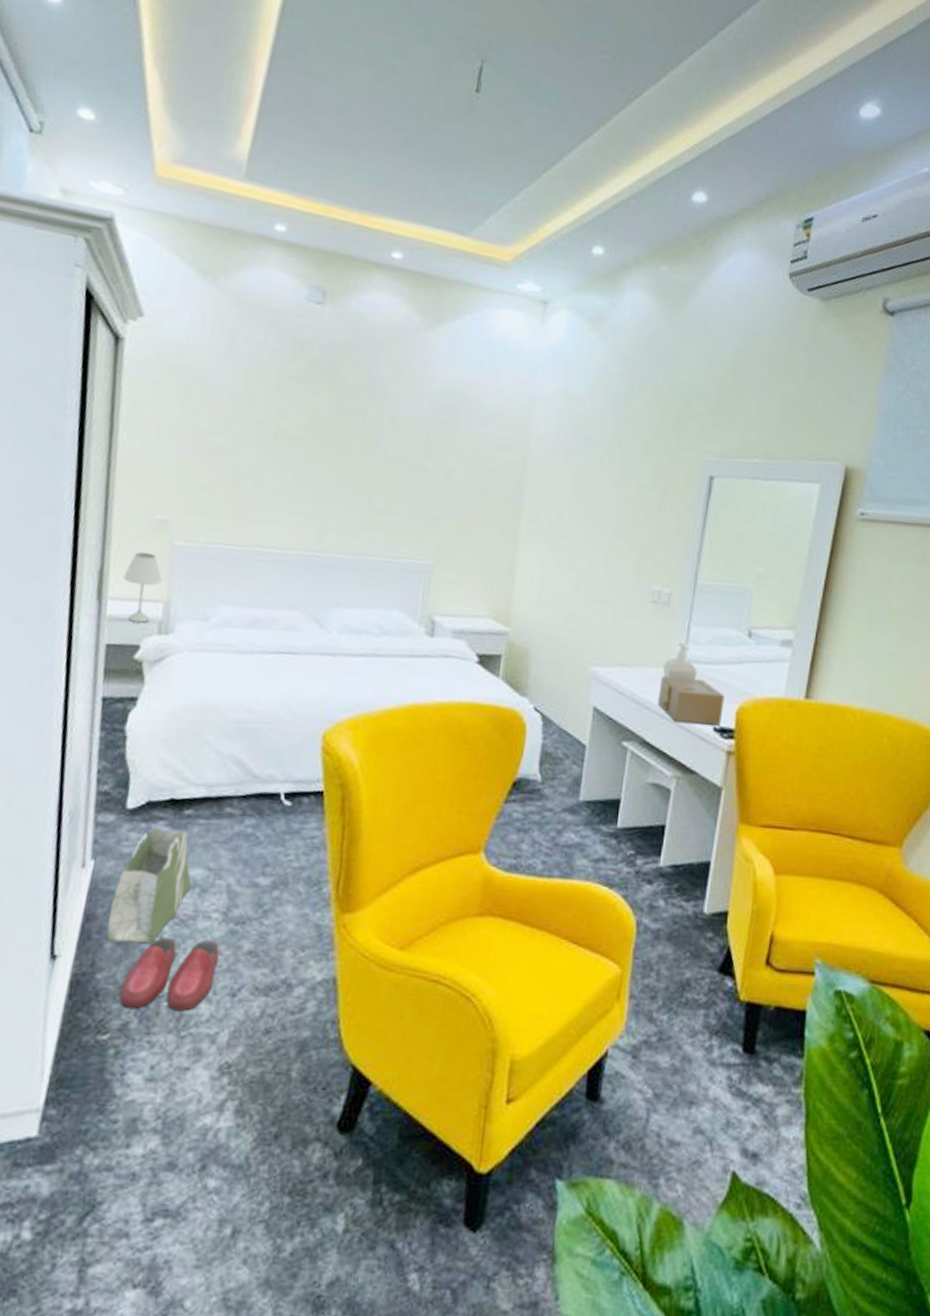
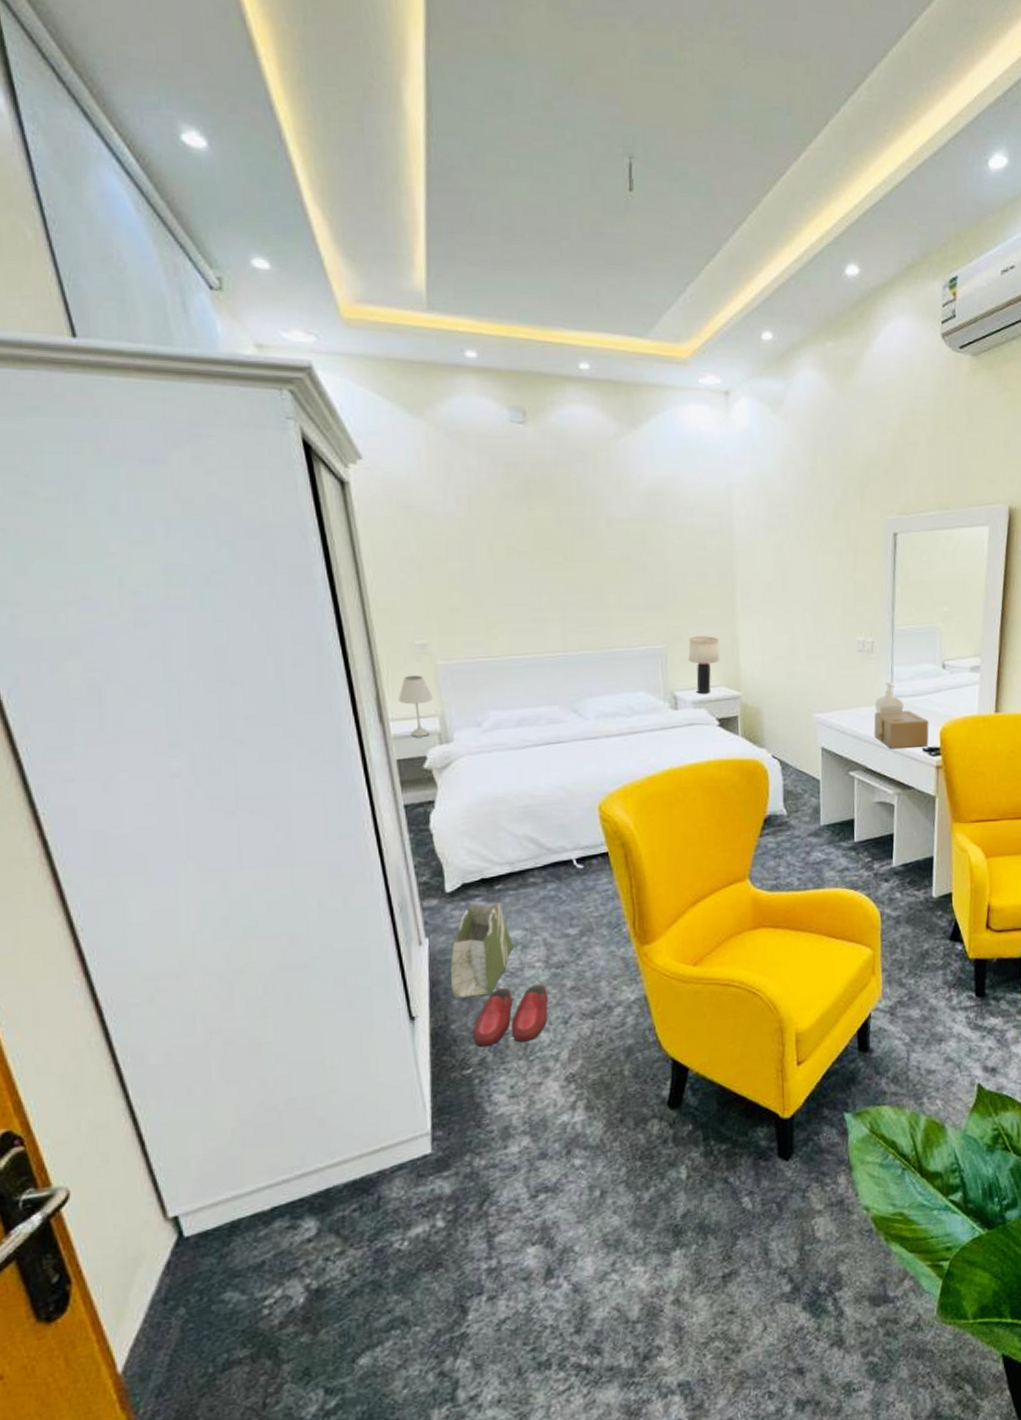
table lamp: none [454,556,494,625] -> present [687,636,719,695]

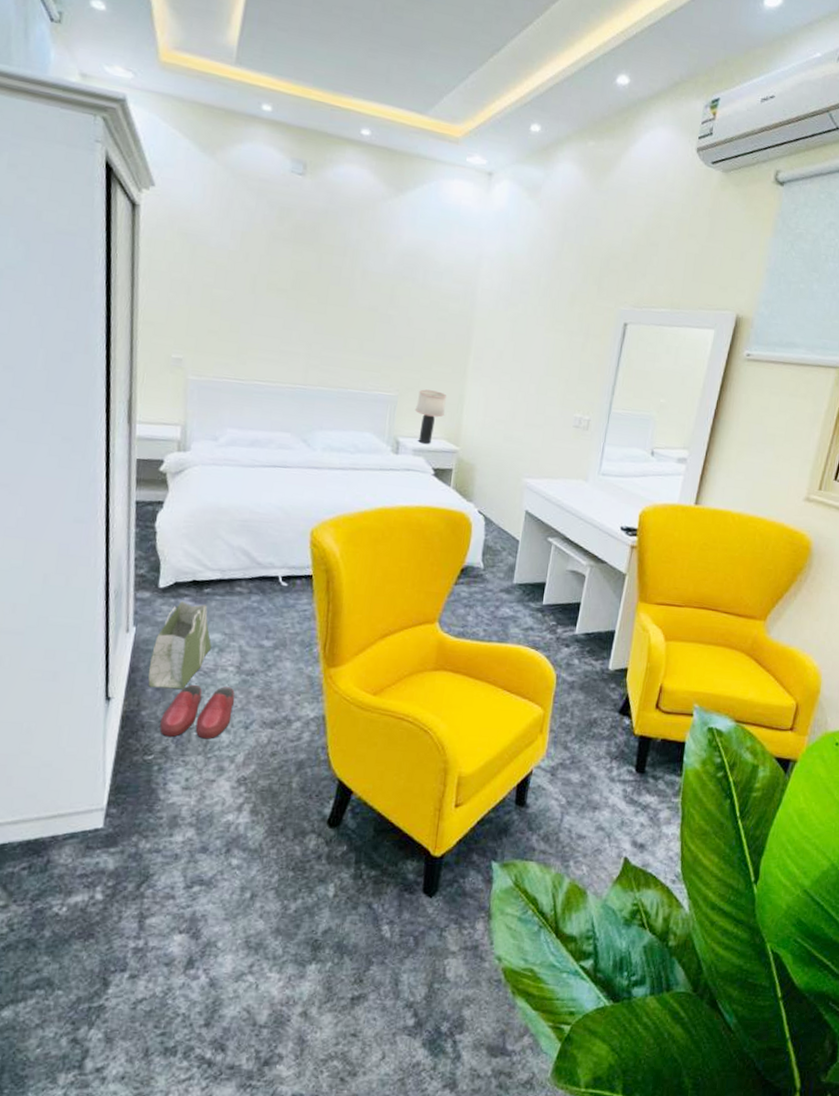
table lamp: present [398,675,434,737] -> none [148,384,180,442]
jewelry box: present [874,710,929,749] -> none [576,486,631,526]
soap bottle: present [875,681,904,714] -> none [581,459,609,489]

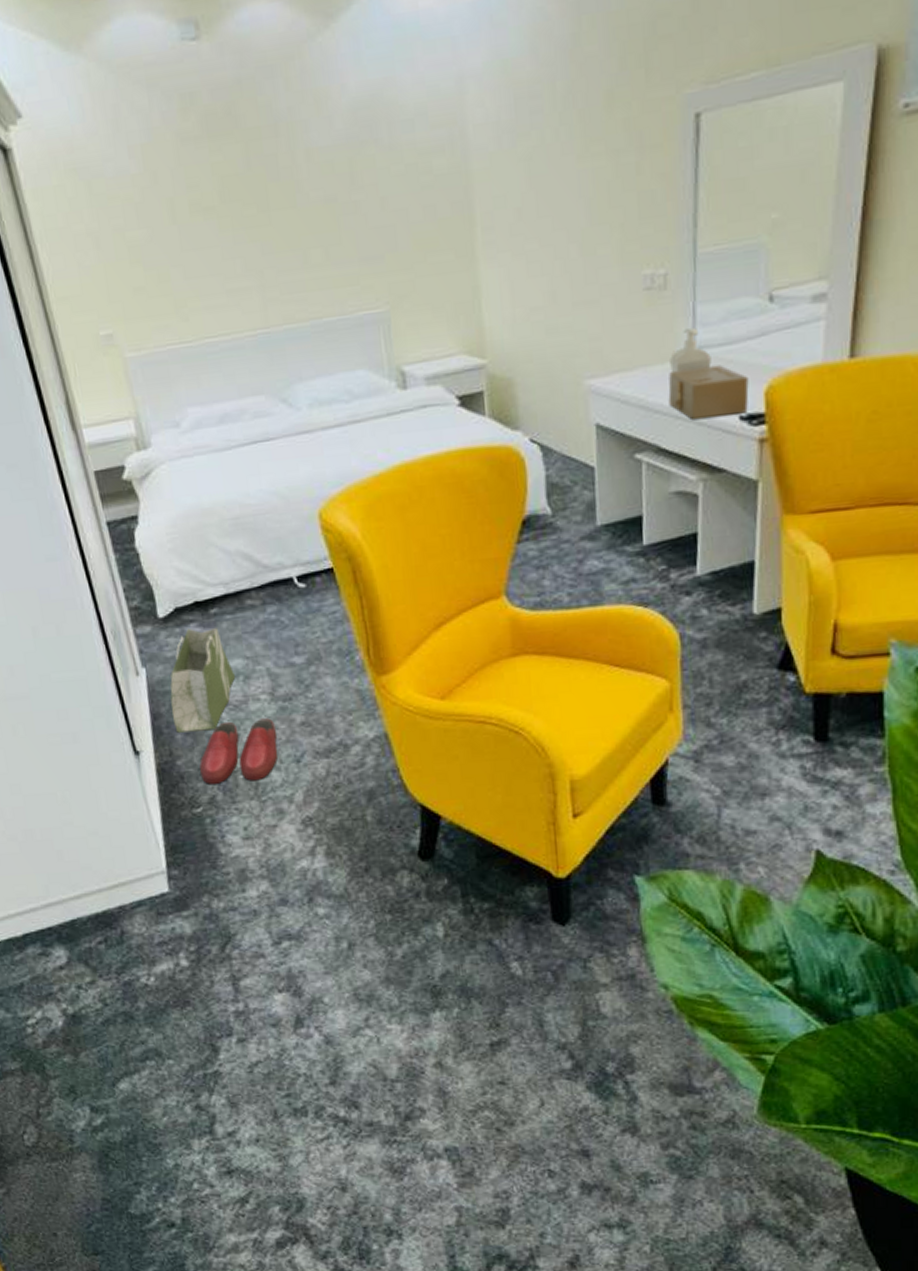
table lamp: present [414,389,446,445] -> none [415,289,457,368]
jewelry box: none [576,486,631,526] -> present [668,365,749,421]
soap bottle: none [581,459,609,489] -> present [670,326,712,374]

